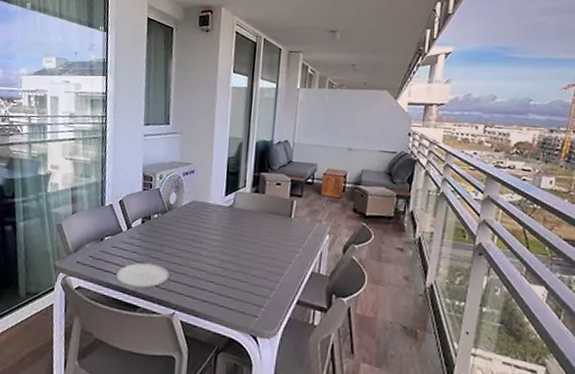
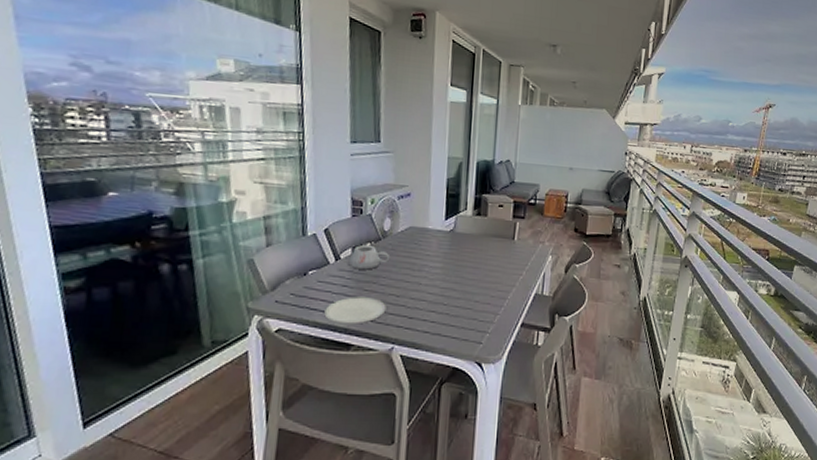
cup: none [138,216,175,239] -> present [348,244,391,270]

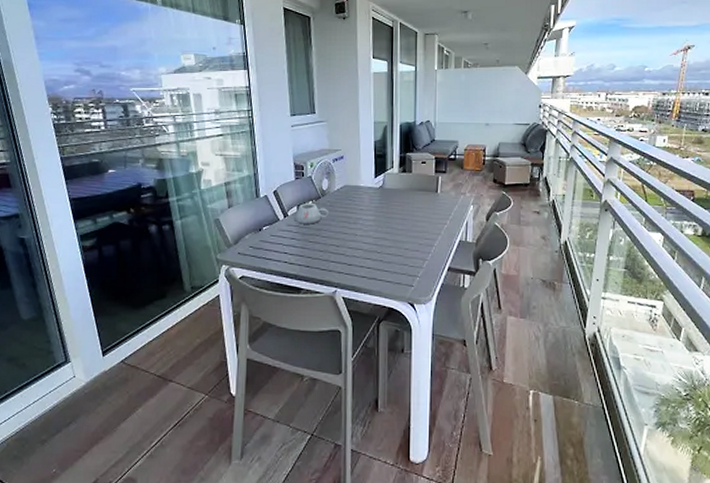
plate: present [324,297,386,324] -> none [278,248,328,271]

